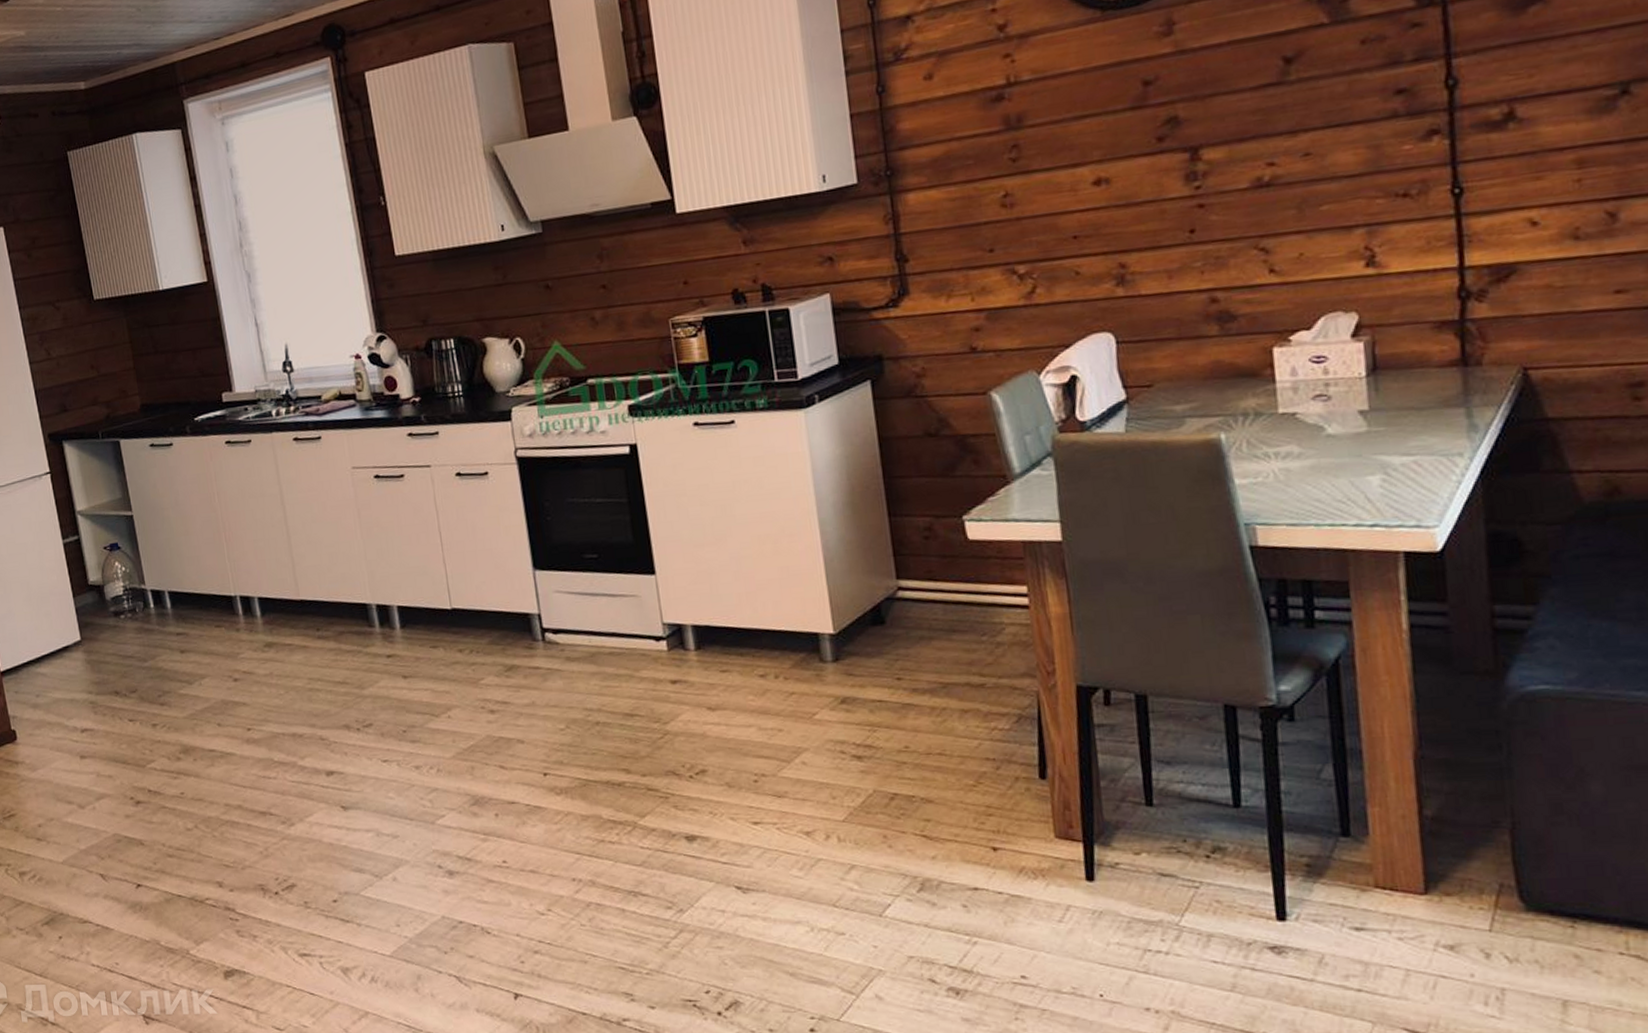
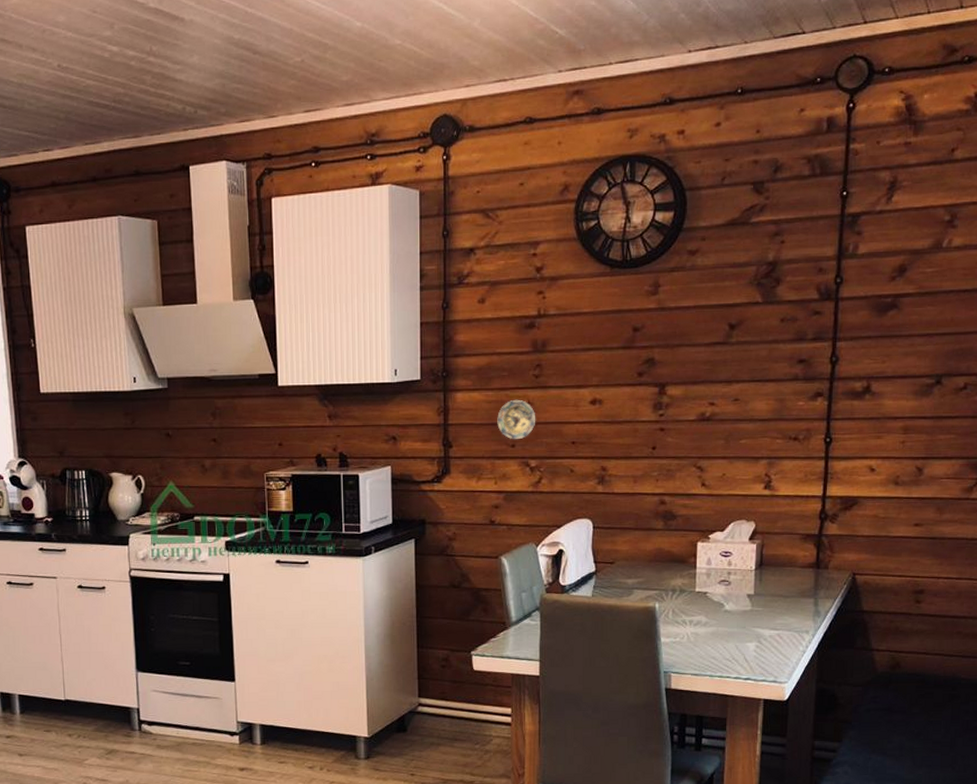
decorative plate: none [965,191,1020,243] -> present [497,399,536,440]

